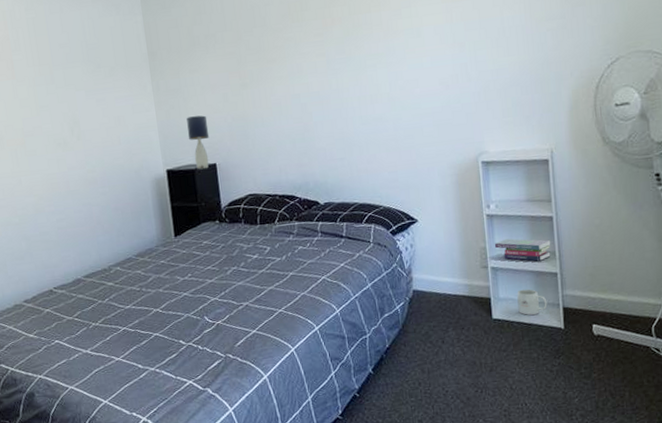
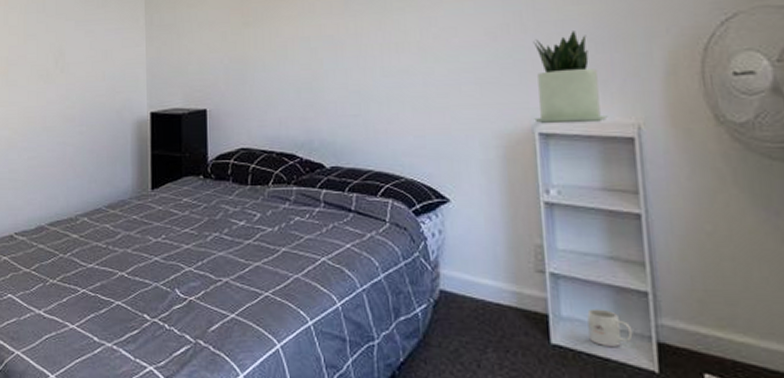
table lamp: present [186,115,210,170] -> none [178,54,202,115]
planter: none [476,78,530,155] -> present [533,31,608,124]
books: present [494,238,551,262] -> none [555,237,639,274]

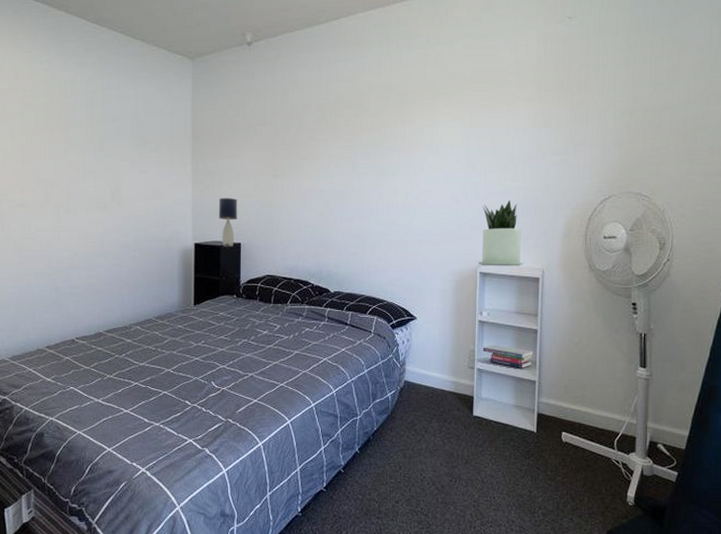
table lamp: none [178,54,202,115] -> present [218,198,238,247]
books: none [555,237,639,274] -> present [482,345,533,369]
mug: present [587,309,633,348] -> none [497,392,524,417]

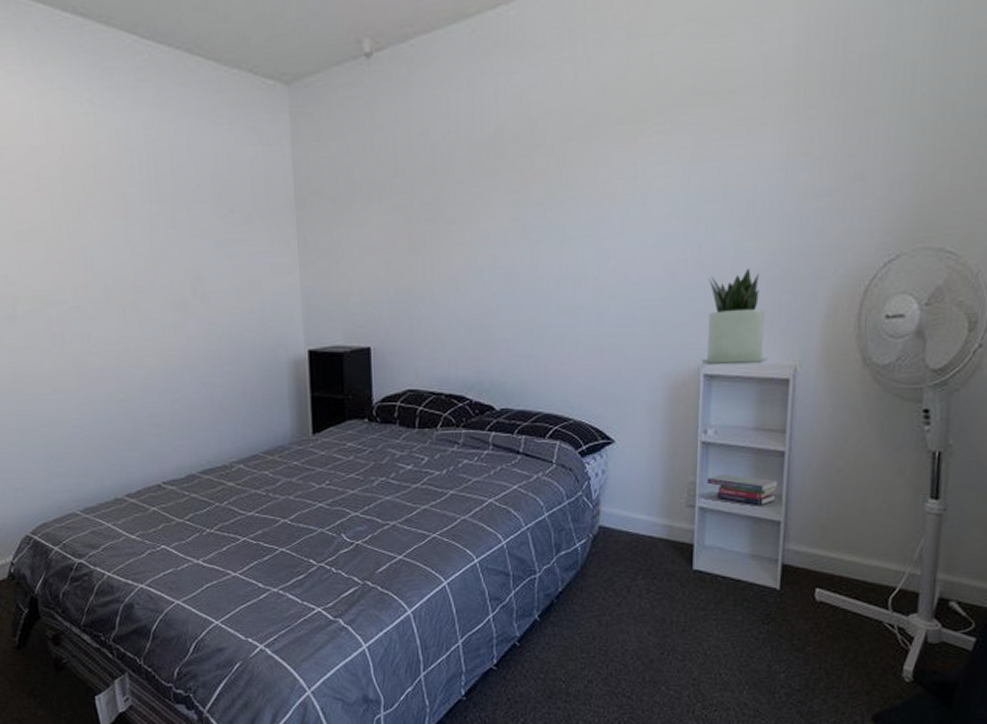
table lamp: present [218,198,238,247] -> none [338,285,365,354]

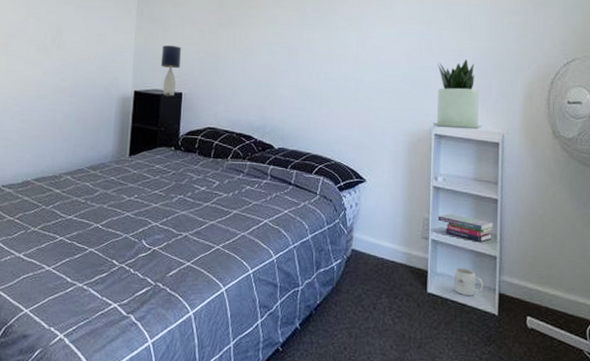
table lamp: none [338,285,365,354] -> present [160,45,182,96]
mug: none [726,537,763,571] -> present [454,267,484,297]

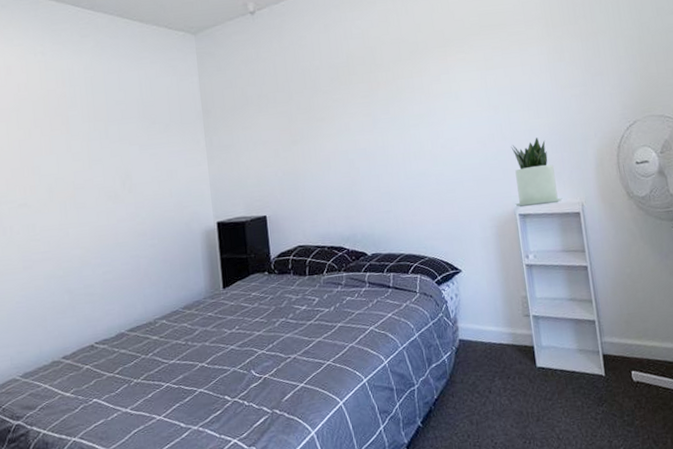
table lamp: present [160,45,182,96] -> none [238,169,260,222]
books: present [437,214,493,243] -> none [534,287,588,310]
mug: present [454,267,484,297] -> none [558,336,588,363]

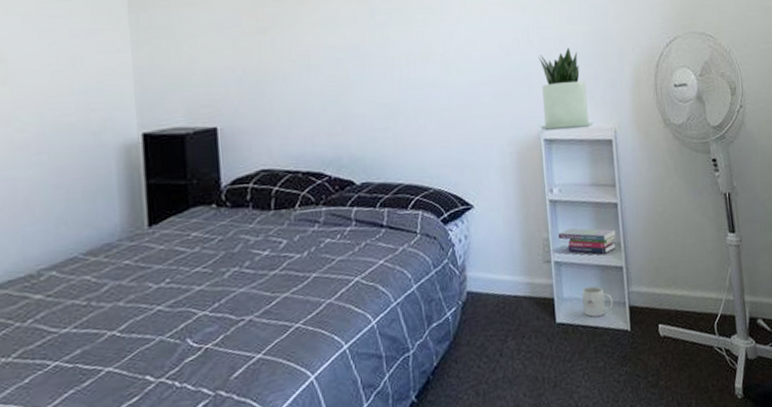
books: none [534,287,588,310] -> present [557,228,616,255]
mug: none [558,336,588,363] -> present [582,286,614,317]

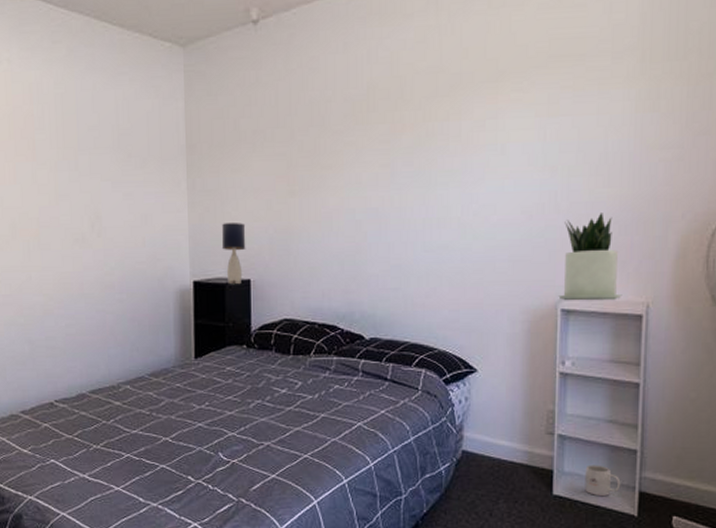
table lamp: none [177,63,210,135] -> present [221,223,246,285]
books: present [557,228,616,255] -> none [564,404,634,435]

